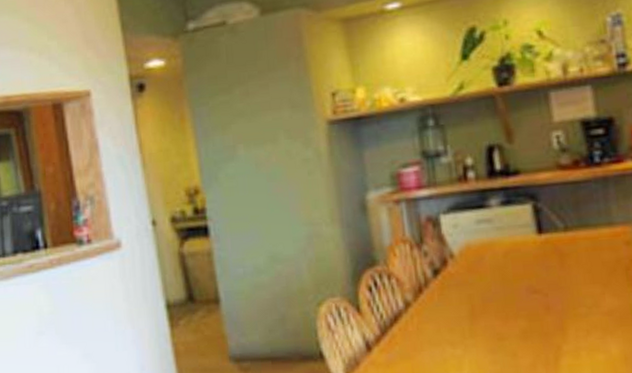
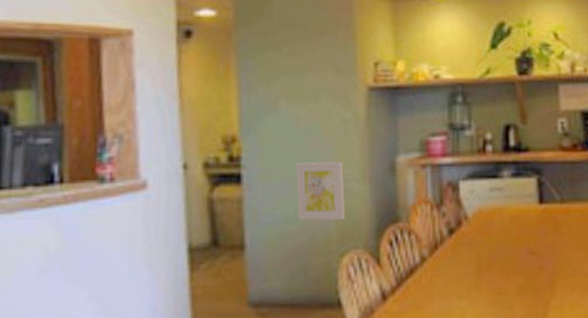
wall art: none [261,204,318,270] -> present [296,161,346,220]

